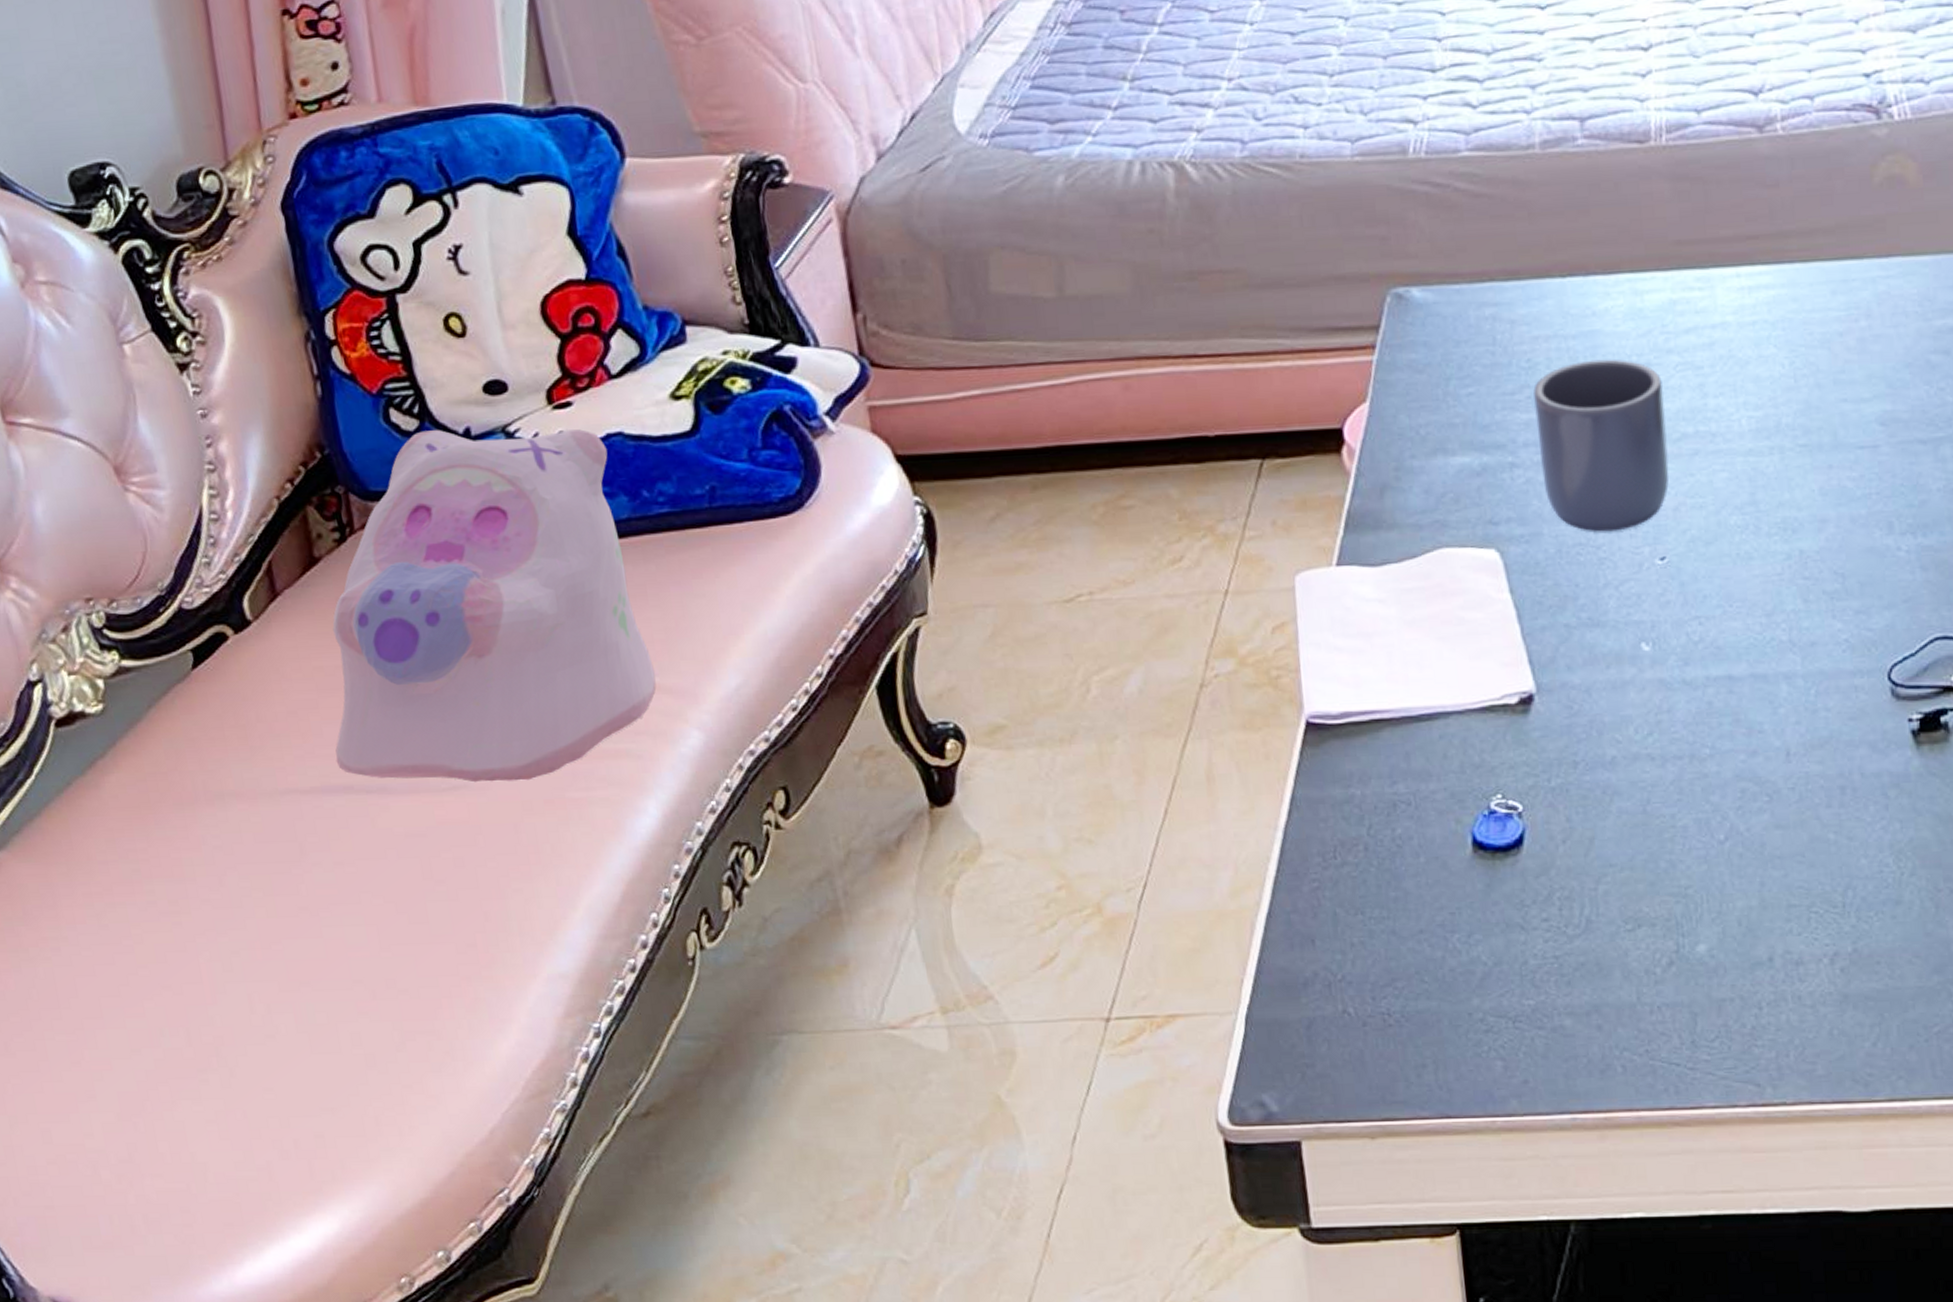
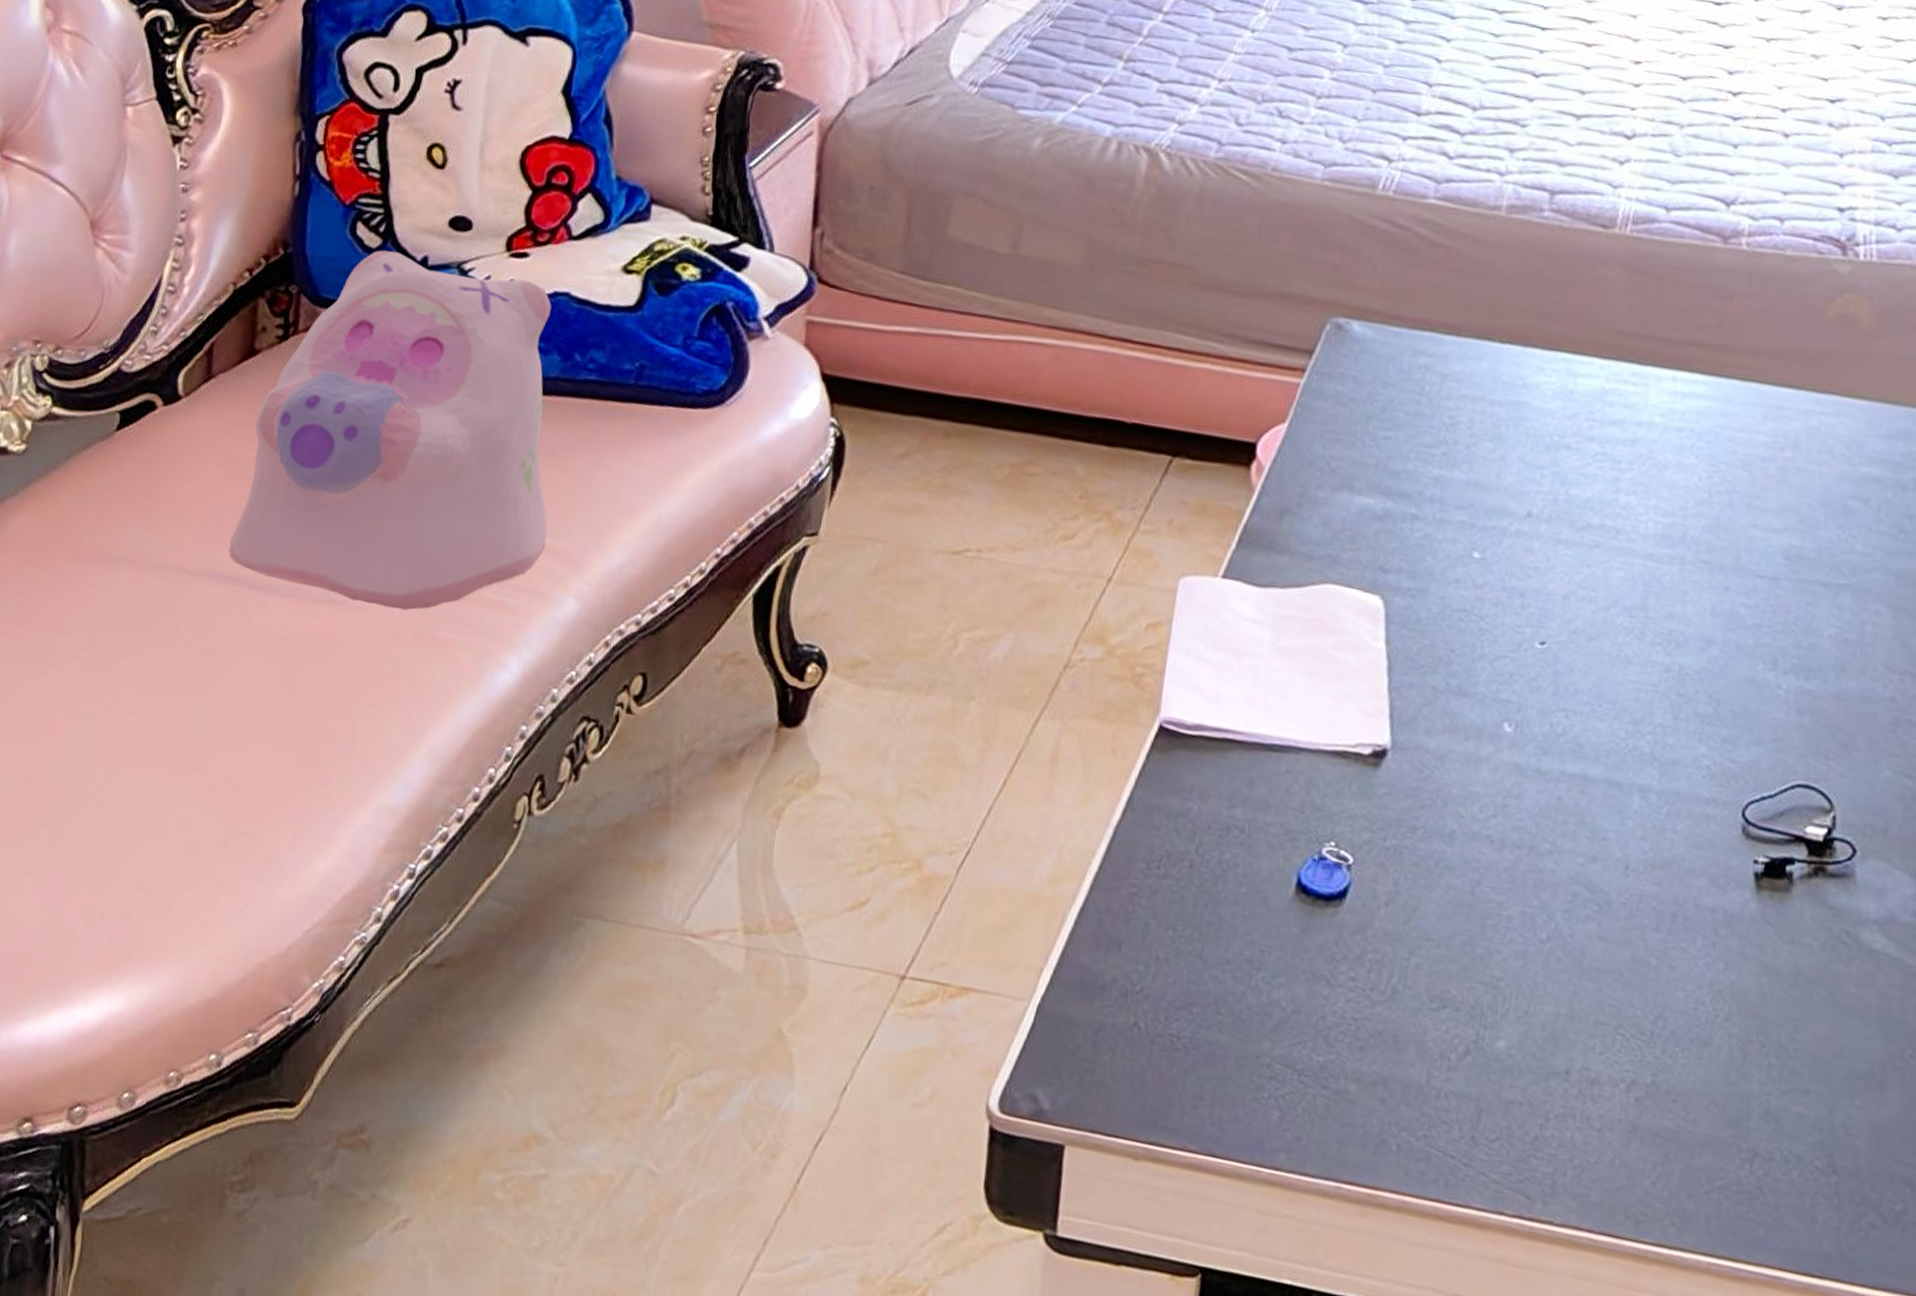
mug: present [1533,359,1669,532] -> none [1441,429,1578,606]

